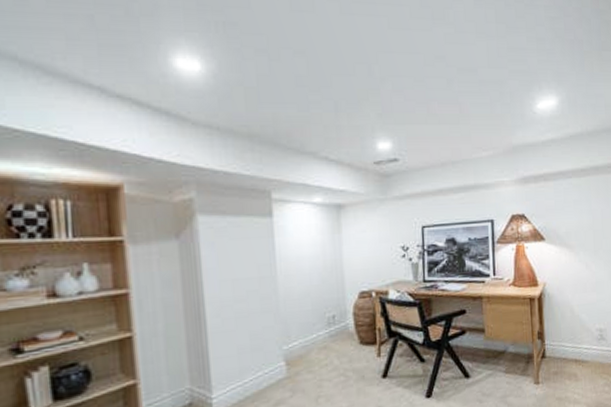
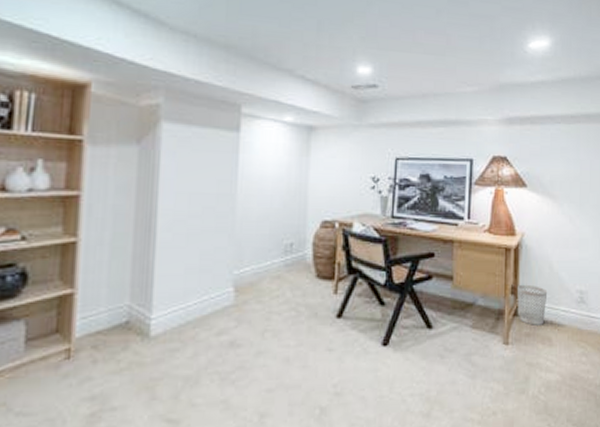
wastebasket: none [544,328,571,365] -> present [518,284,548,326]

